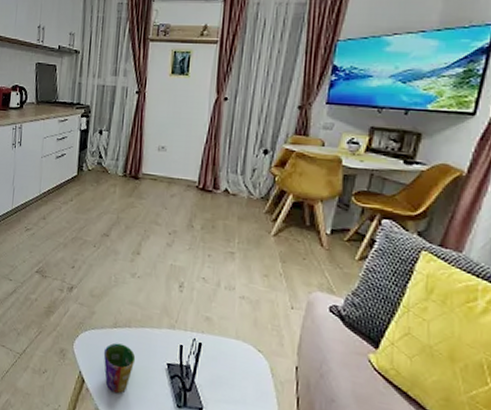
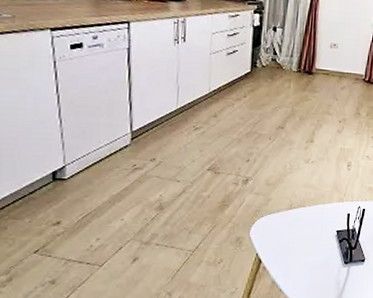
cup: present [103,342,136,394] -> none [279,222,309,265]

